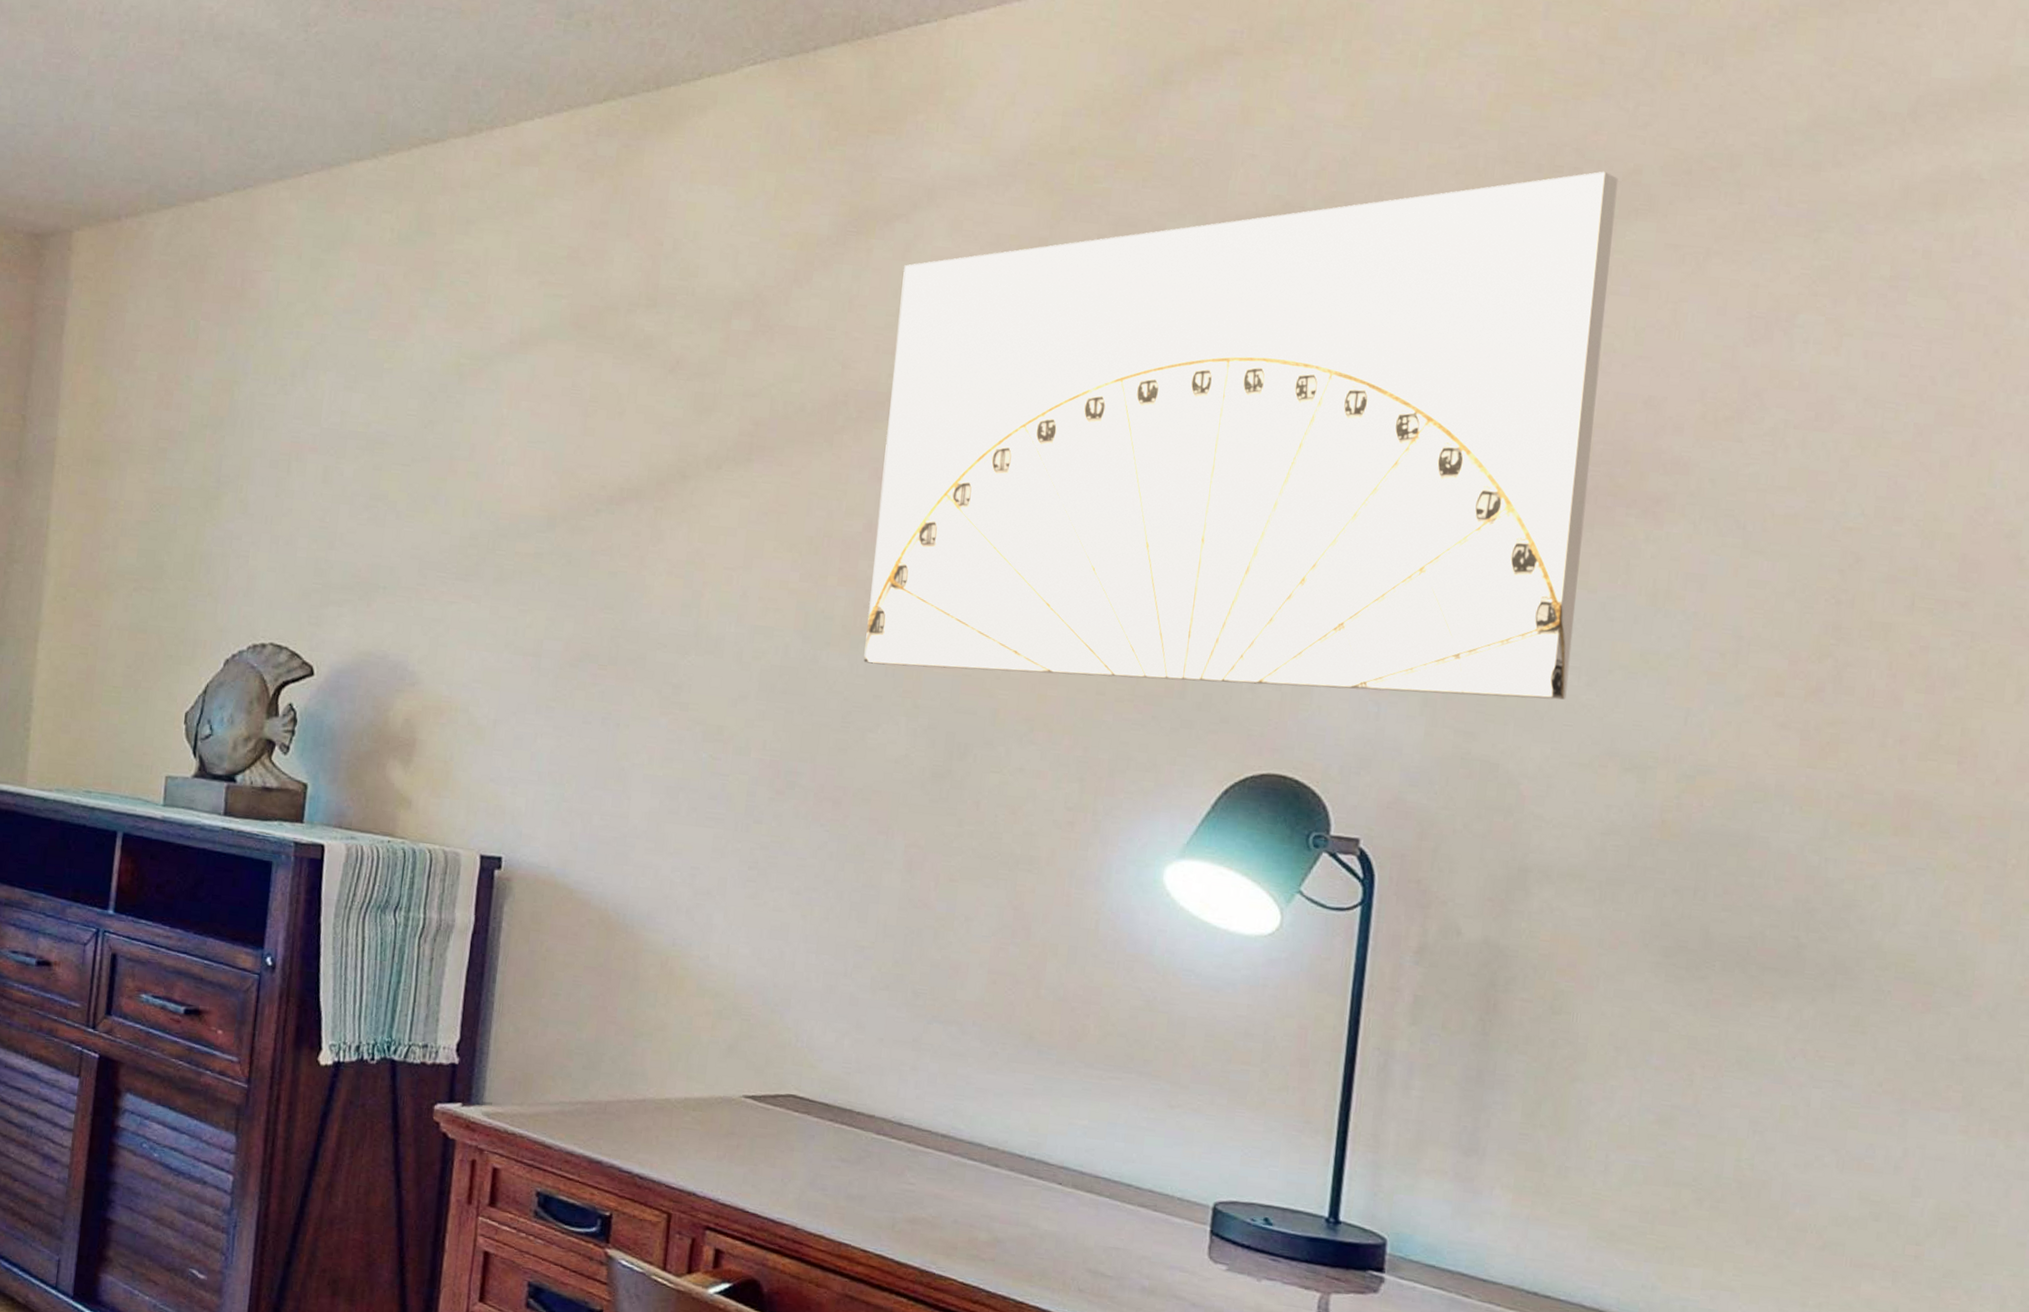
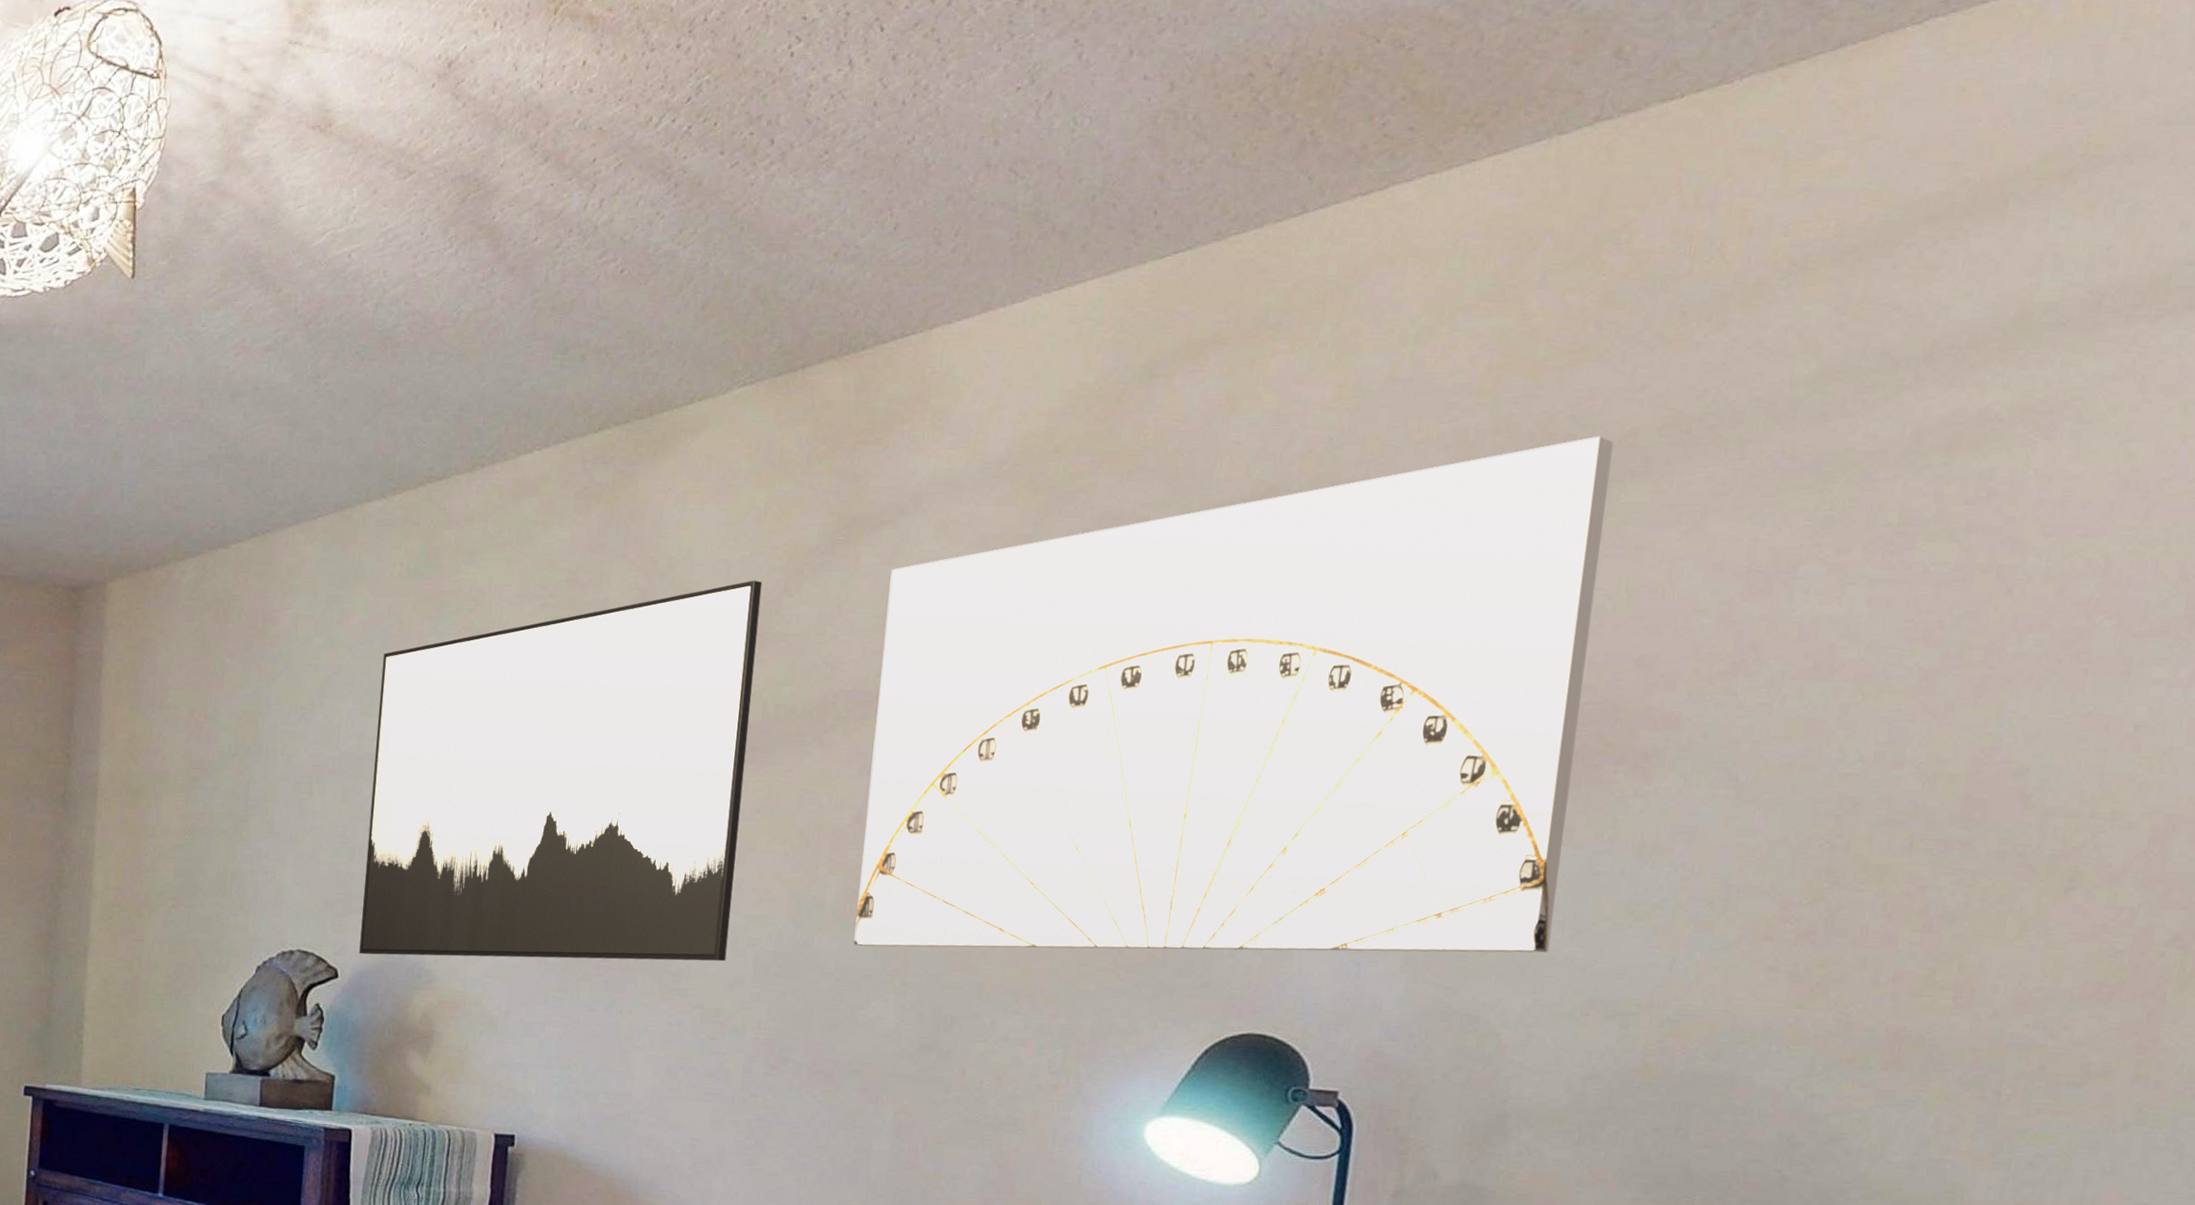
wall art: none [337,268,772,675] -> present [359,580,763,962]

